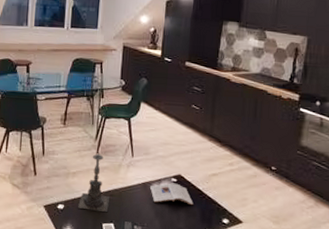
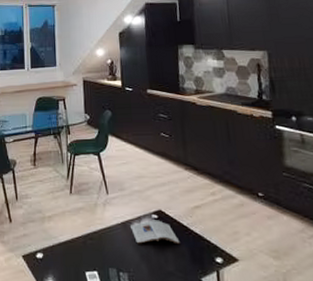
candle holder: present [78,152,111,213] -> none [57,192,90,259]

